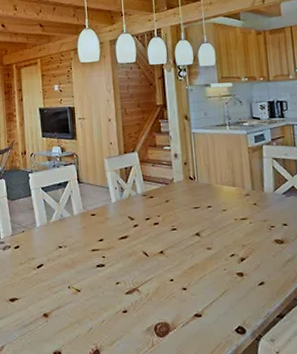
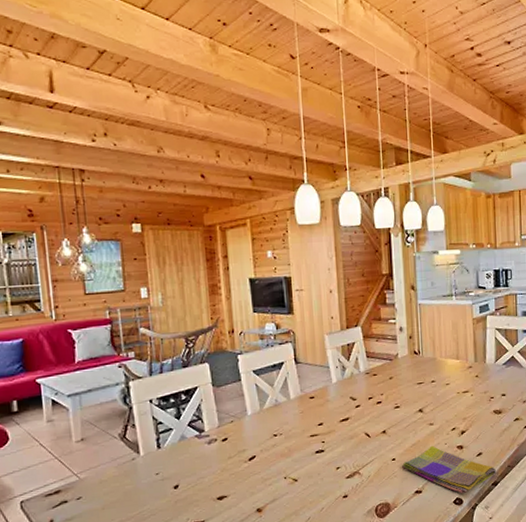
dish towel: none [179,270,281,322] -> present [401,445,496,493]

